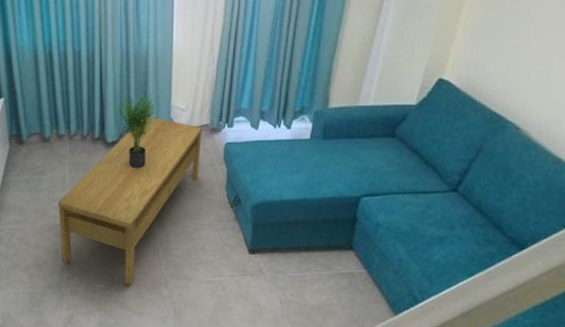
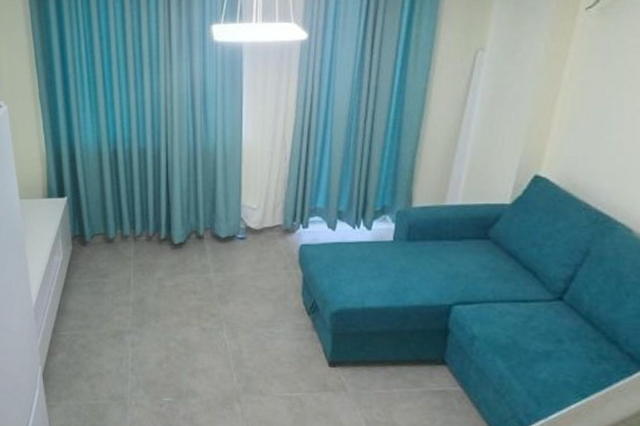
coffee table: present [58,116,203,285] -> none [122,216,276,399]
potted plant: present [112,92,161,169] -> none [179,191,231,272]

